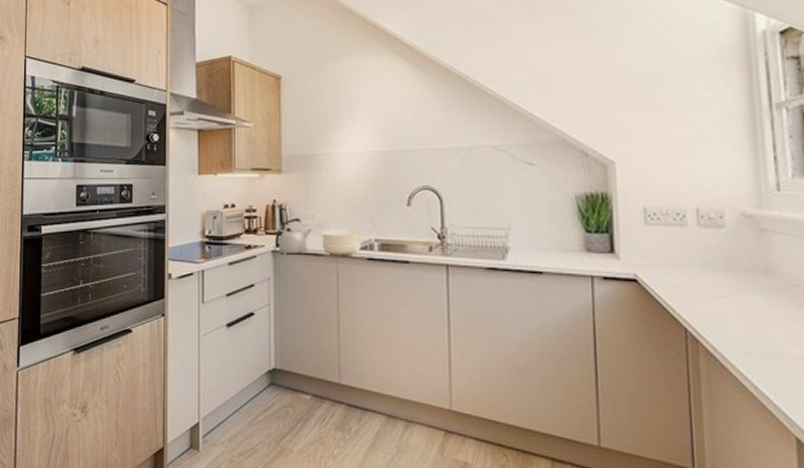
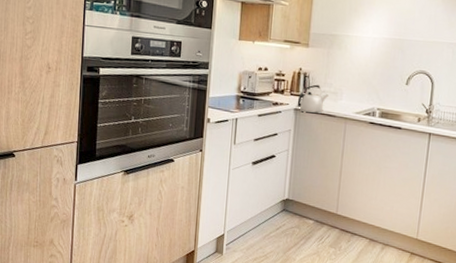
bowl: present [321,228,362,257] -> none [334,97,368,120]

